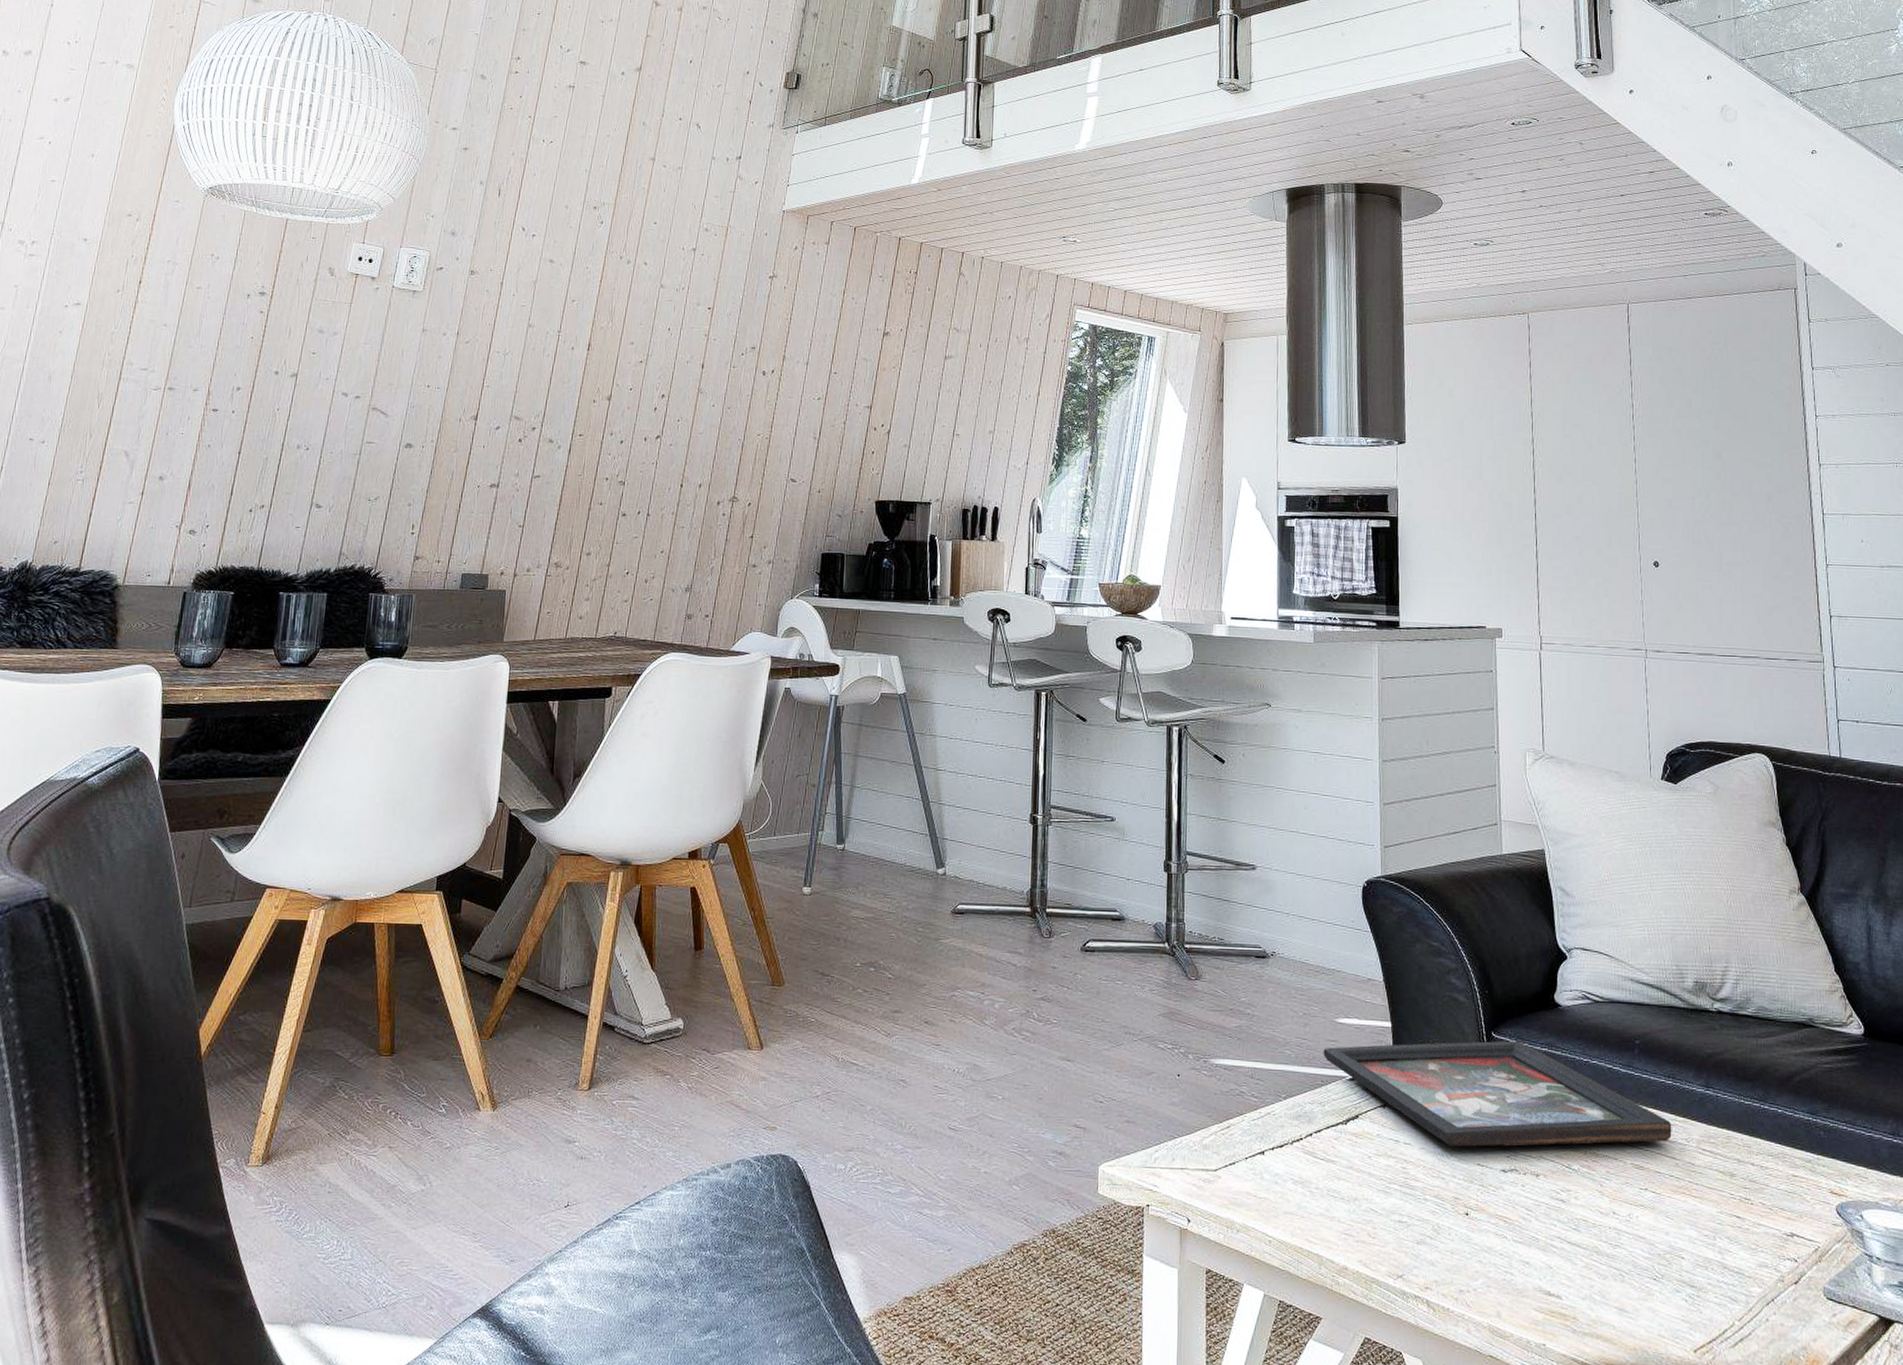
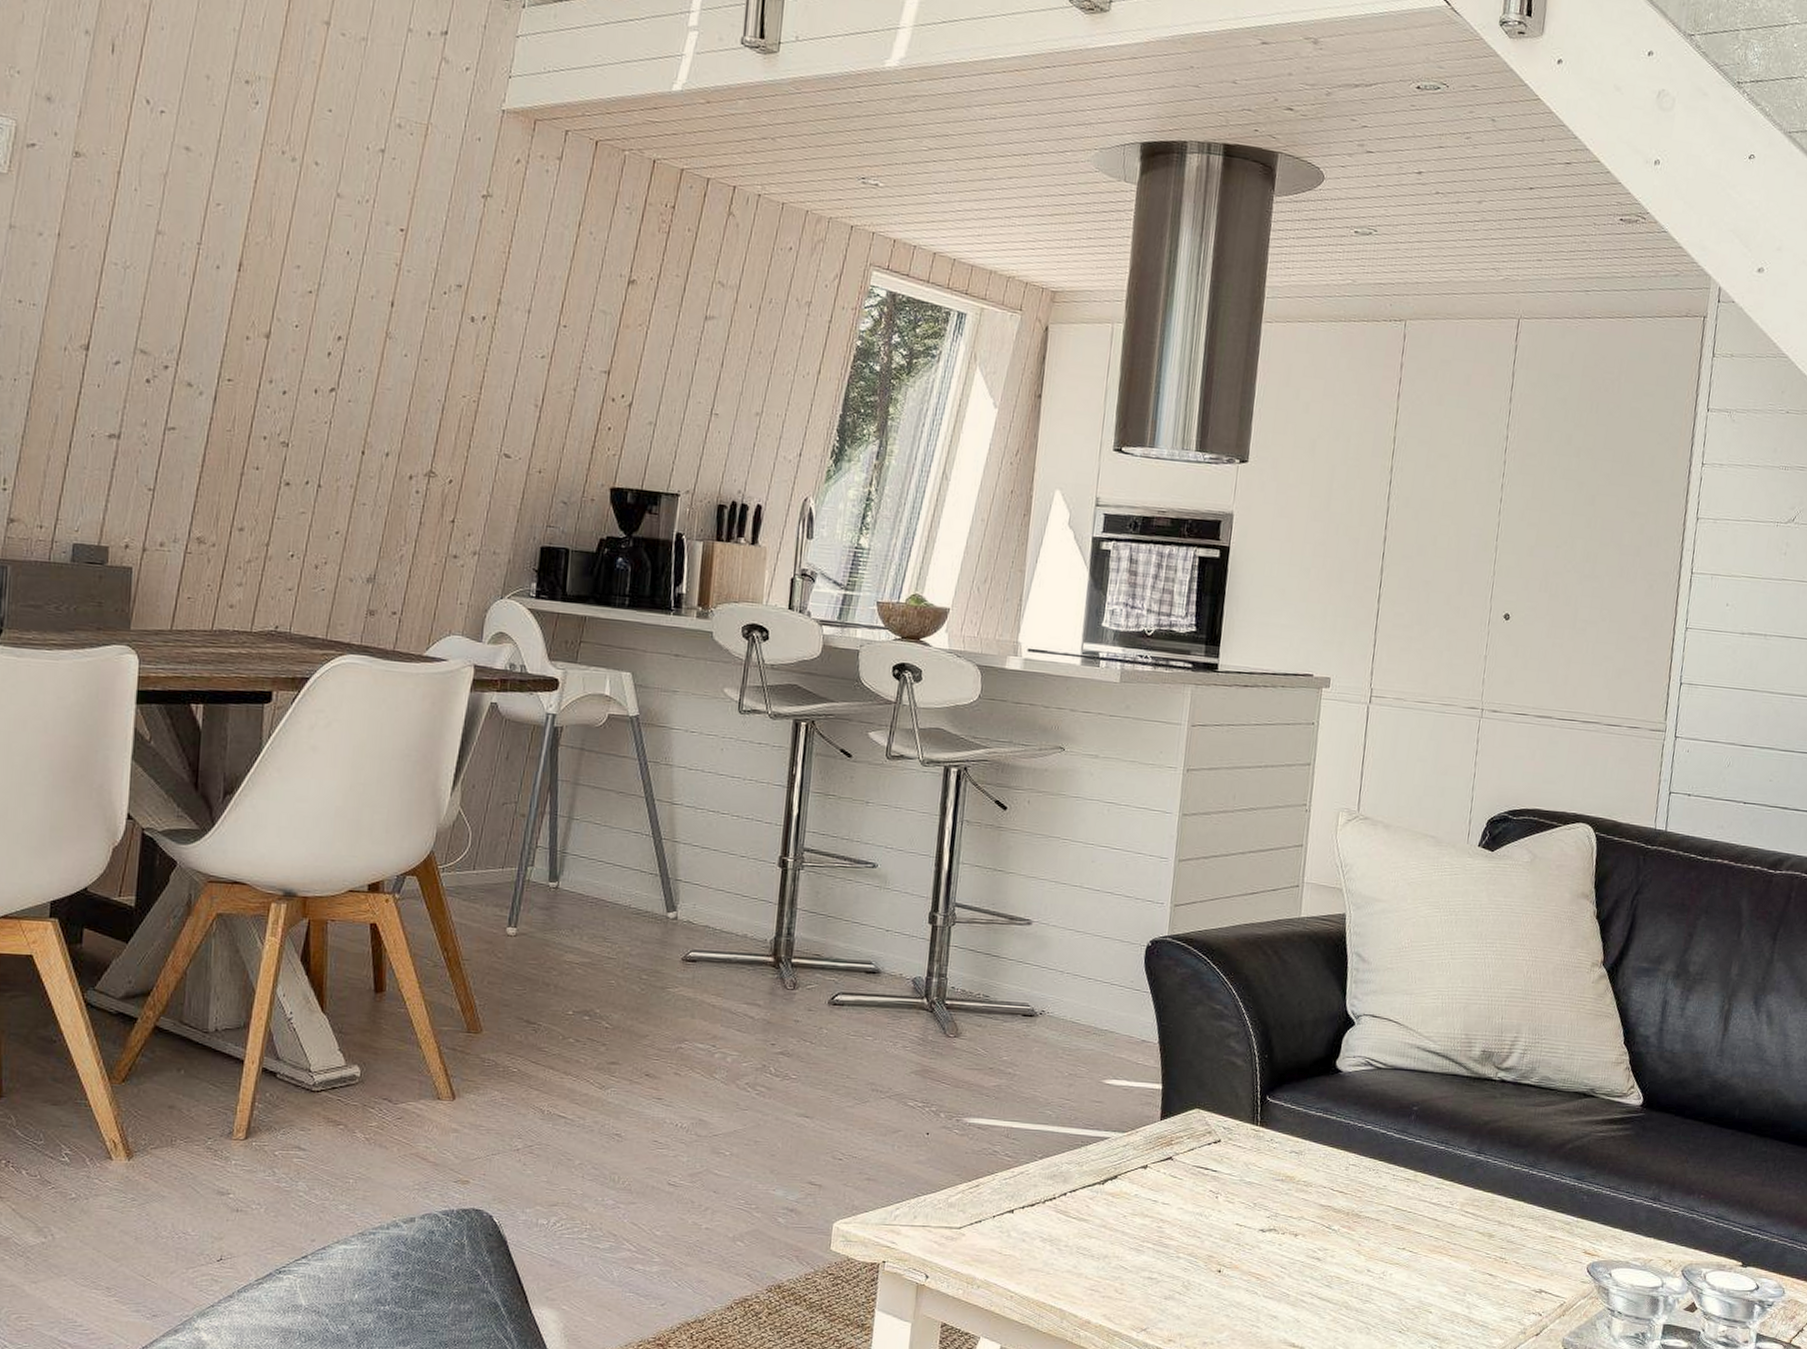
decorative tray: present [1323,1040,1672,1147] -> none [1086,1105,1439,1208]

